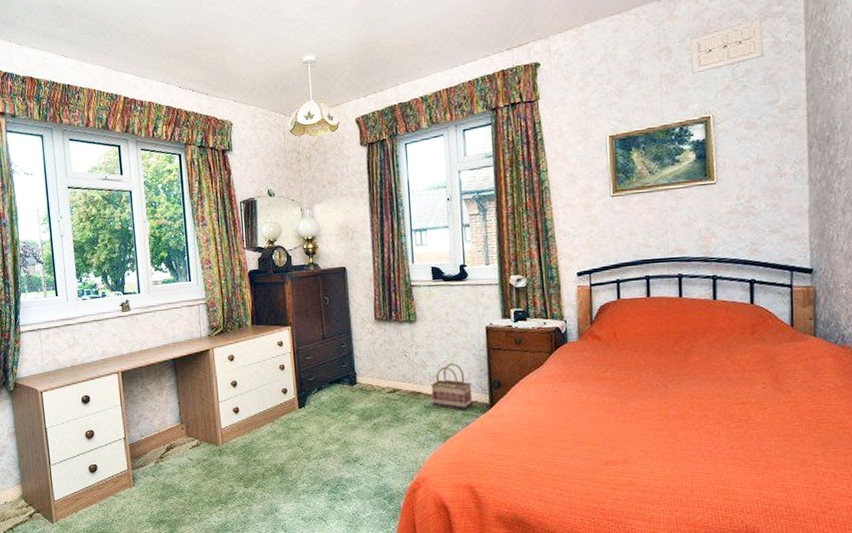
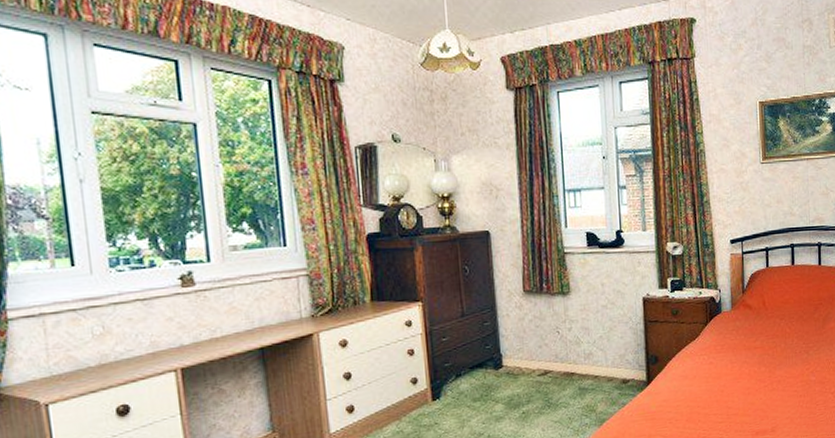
basket: present [431,362,473,409] -> none [586,338,630,388]

